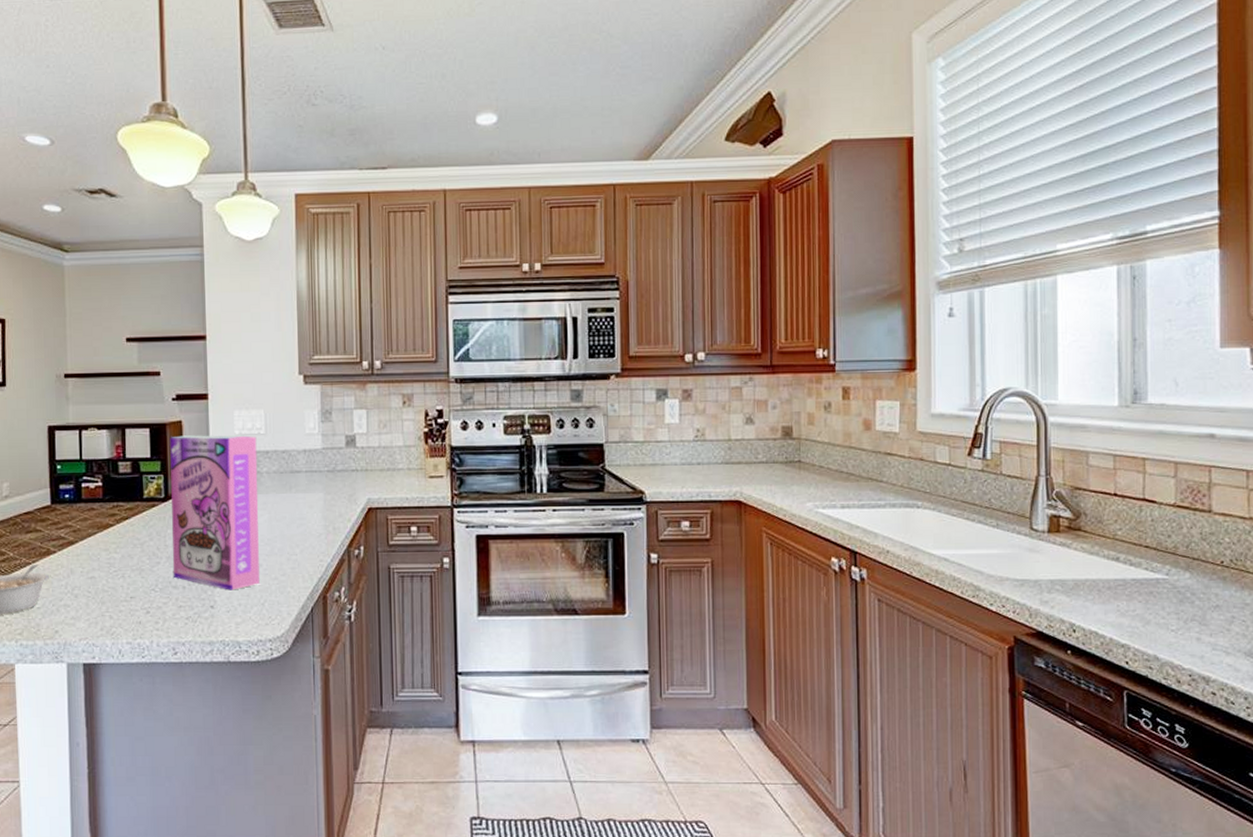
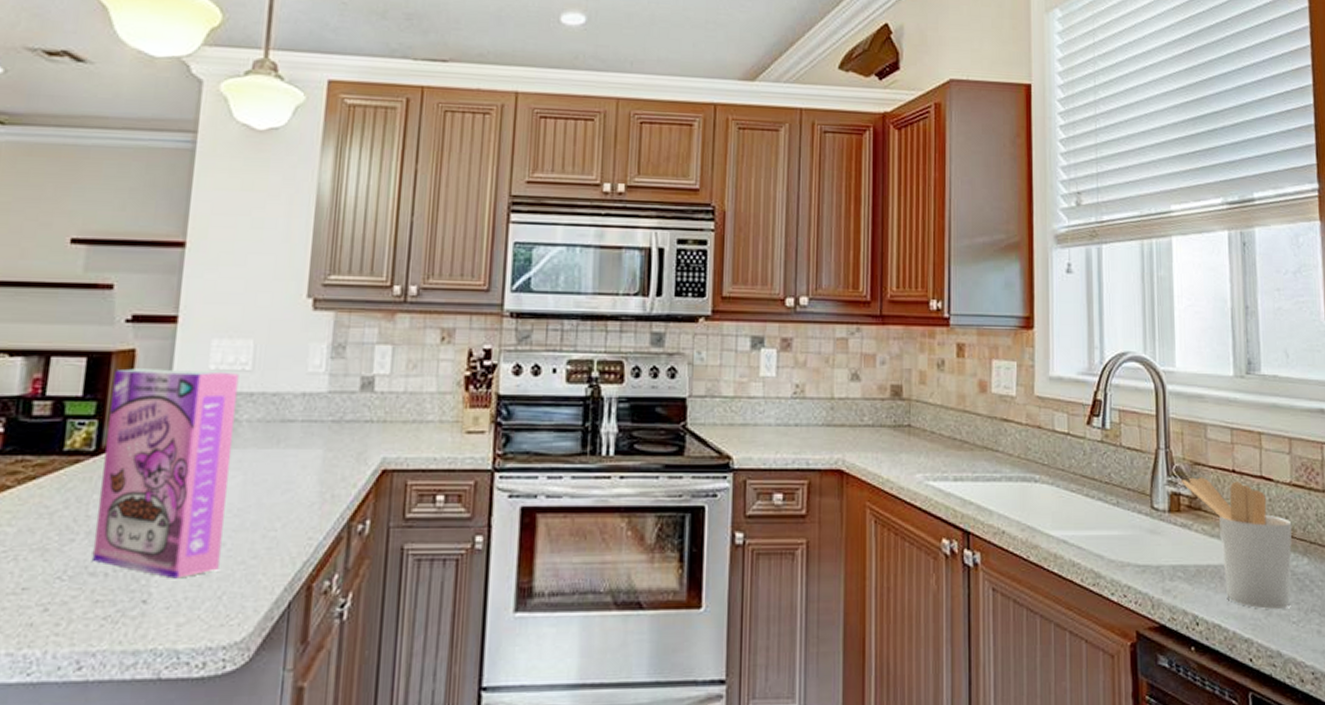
utensil holder: none [1061,500,1175,618] -> present [1181,477,1292,609]

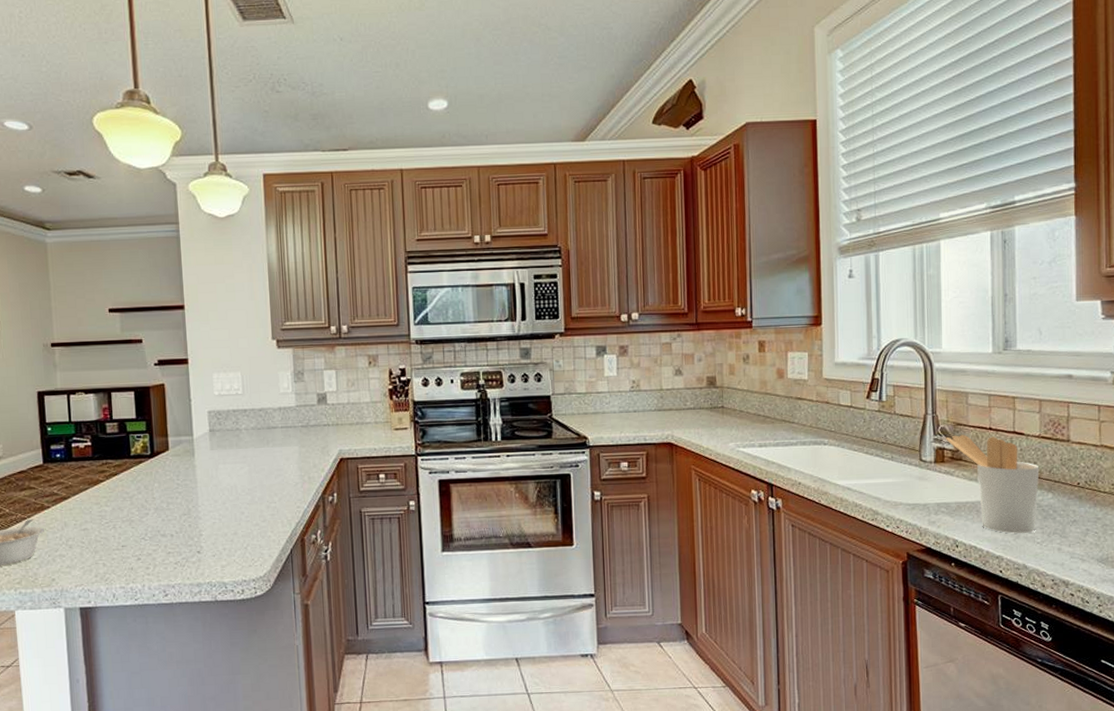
cereal box: present [91,368,240,579] -> none [153,396,242,537]

